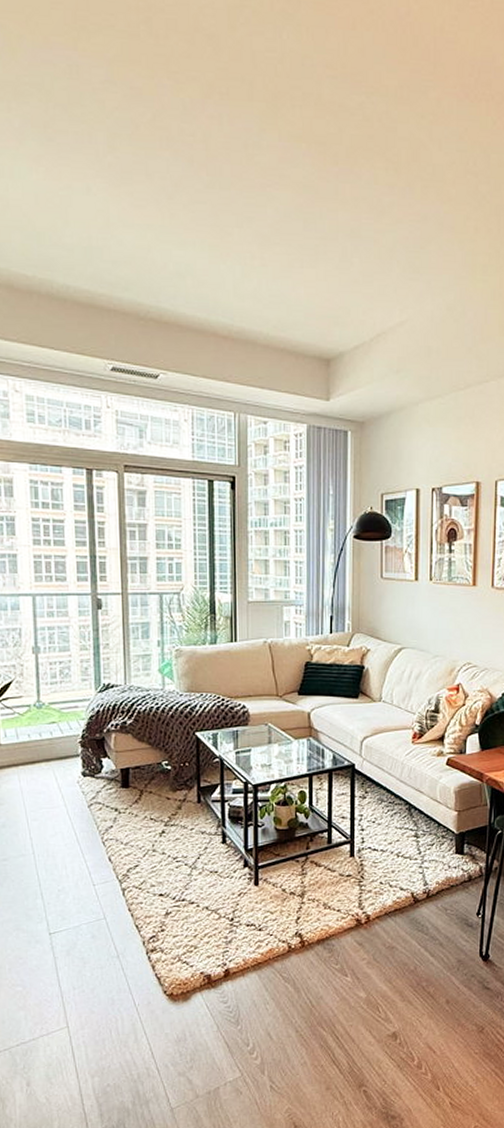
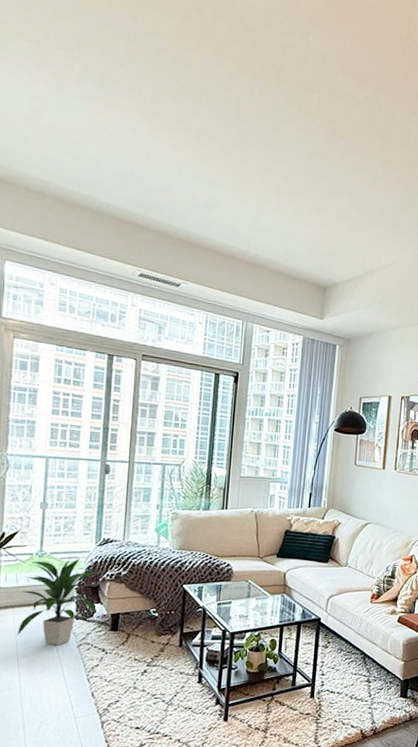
indoor plant: none [23,707,109,806] -> present [17,557,106,646]

